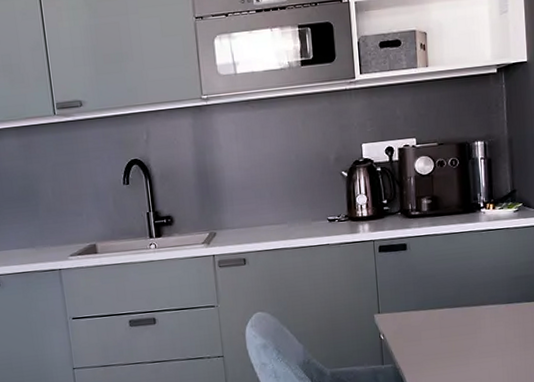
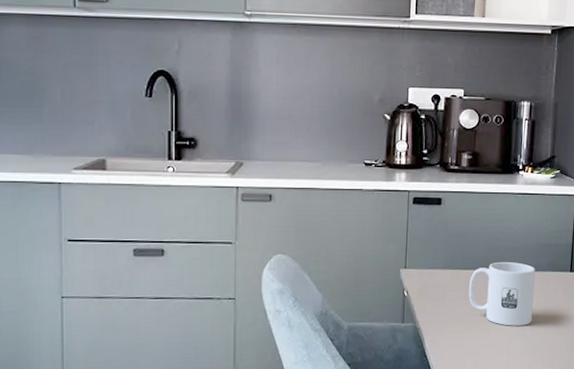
mug: none [443,297,511,359] -> present [469,261,535,326]

